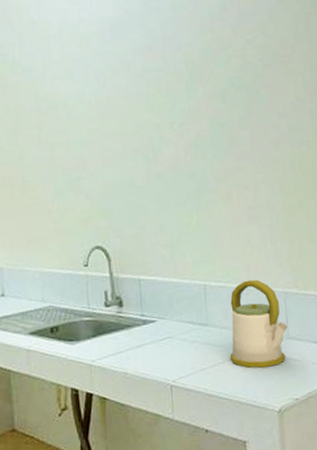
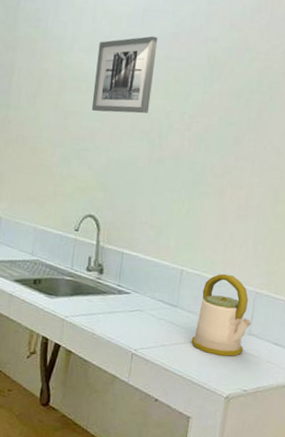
wall art: none [72,51,137,138] -> present [91,36,158,114]

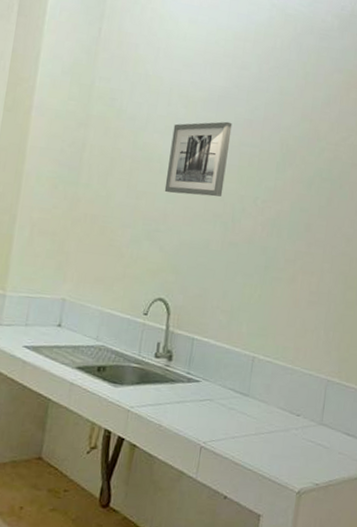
kettle: present [191,273,251,357] -> none [262,361,323,448]

